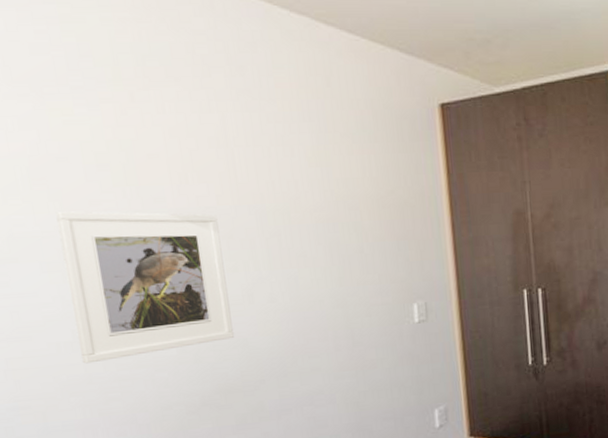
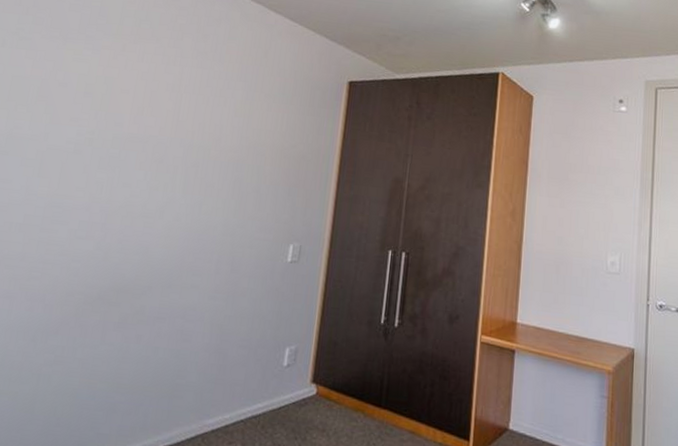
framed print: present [56,211,235,364] -> none [23,122,156,246]

